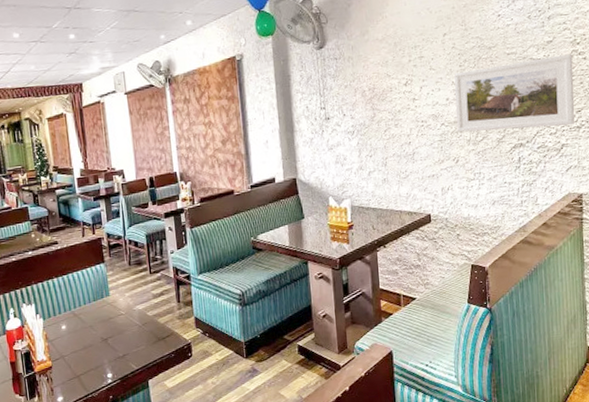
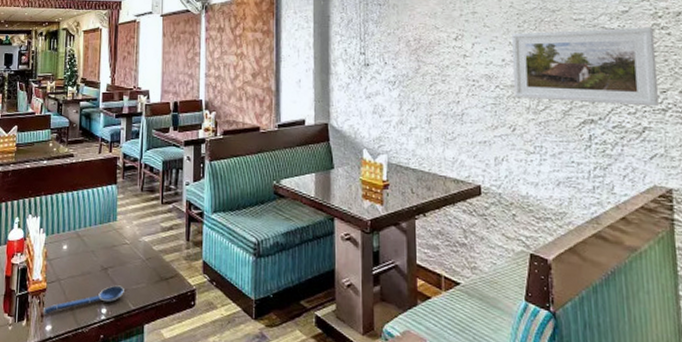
spoon: none [51,351,126,389] -> present [42,285,124,315]

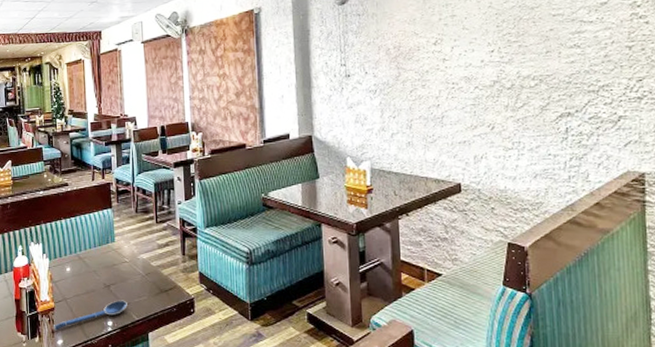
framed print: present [511,27,659,107] -> none [490,17,634,97]

